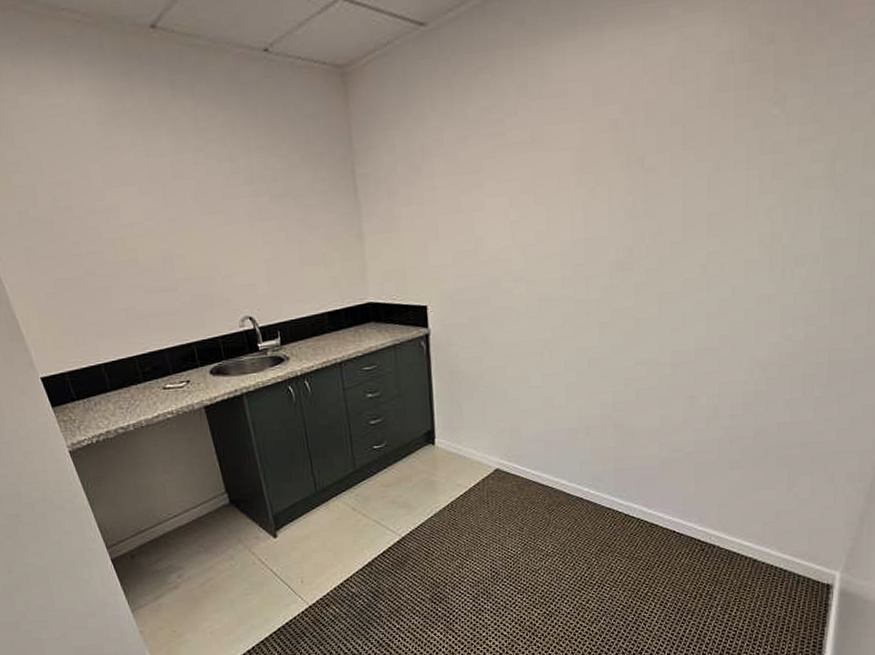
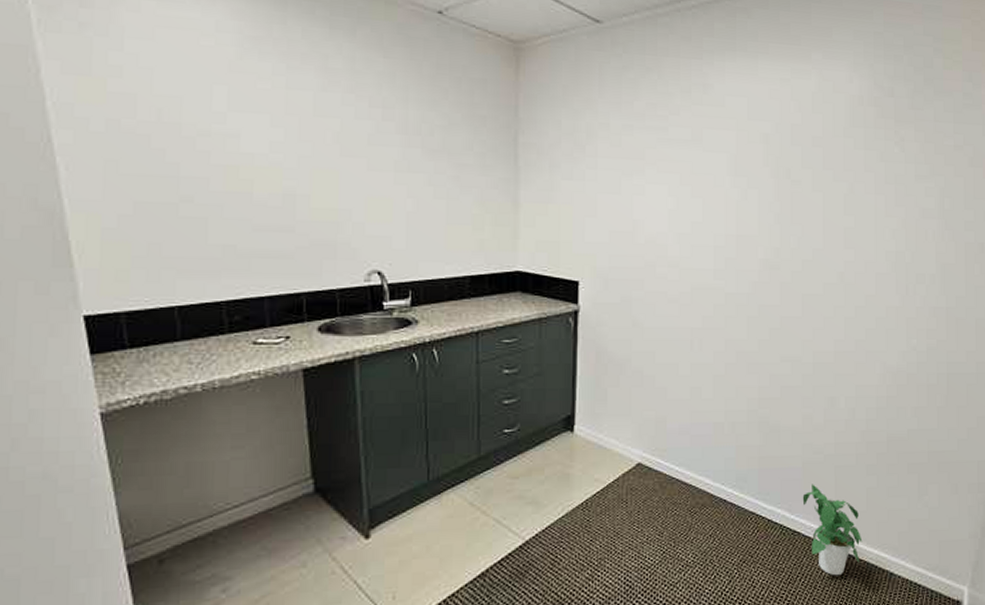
potted plant: none [660,480,724,563] -> present [802,484,863,576]

